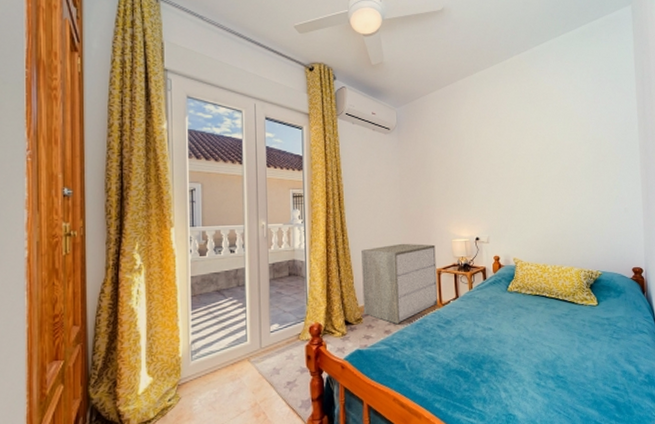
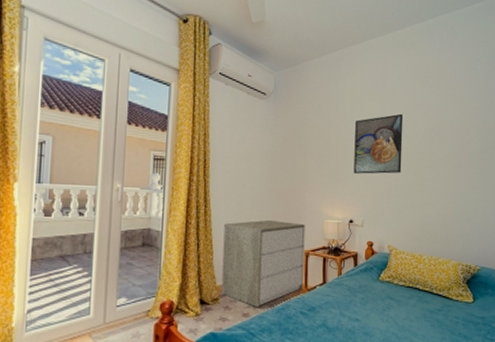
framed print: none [474,136,520,195] -> present [353,113,404,174]

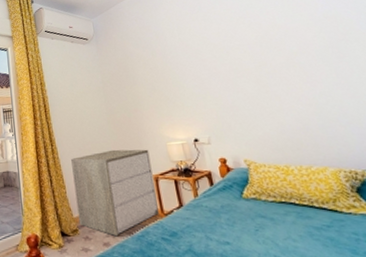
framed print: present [353,113,404,174] -> none [178,27,240,93]

